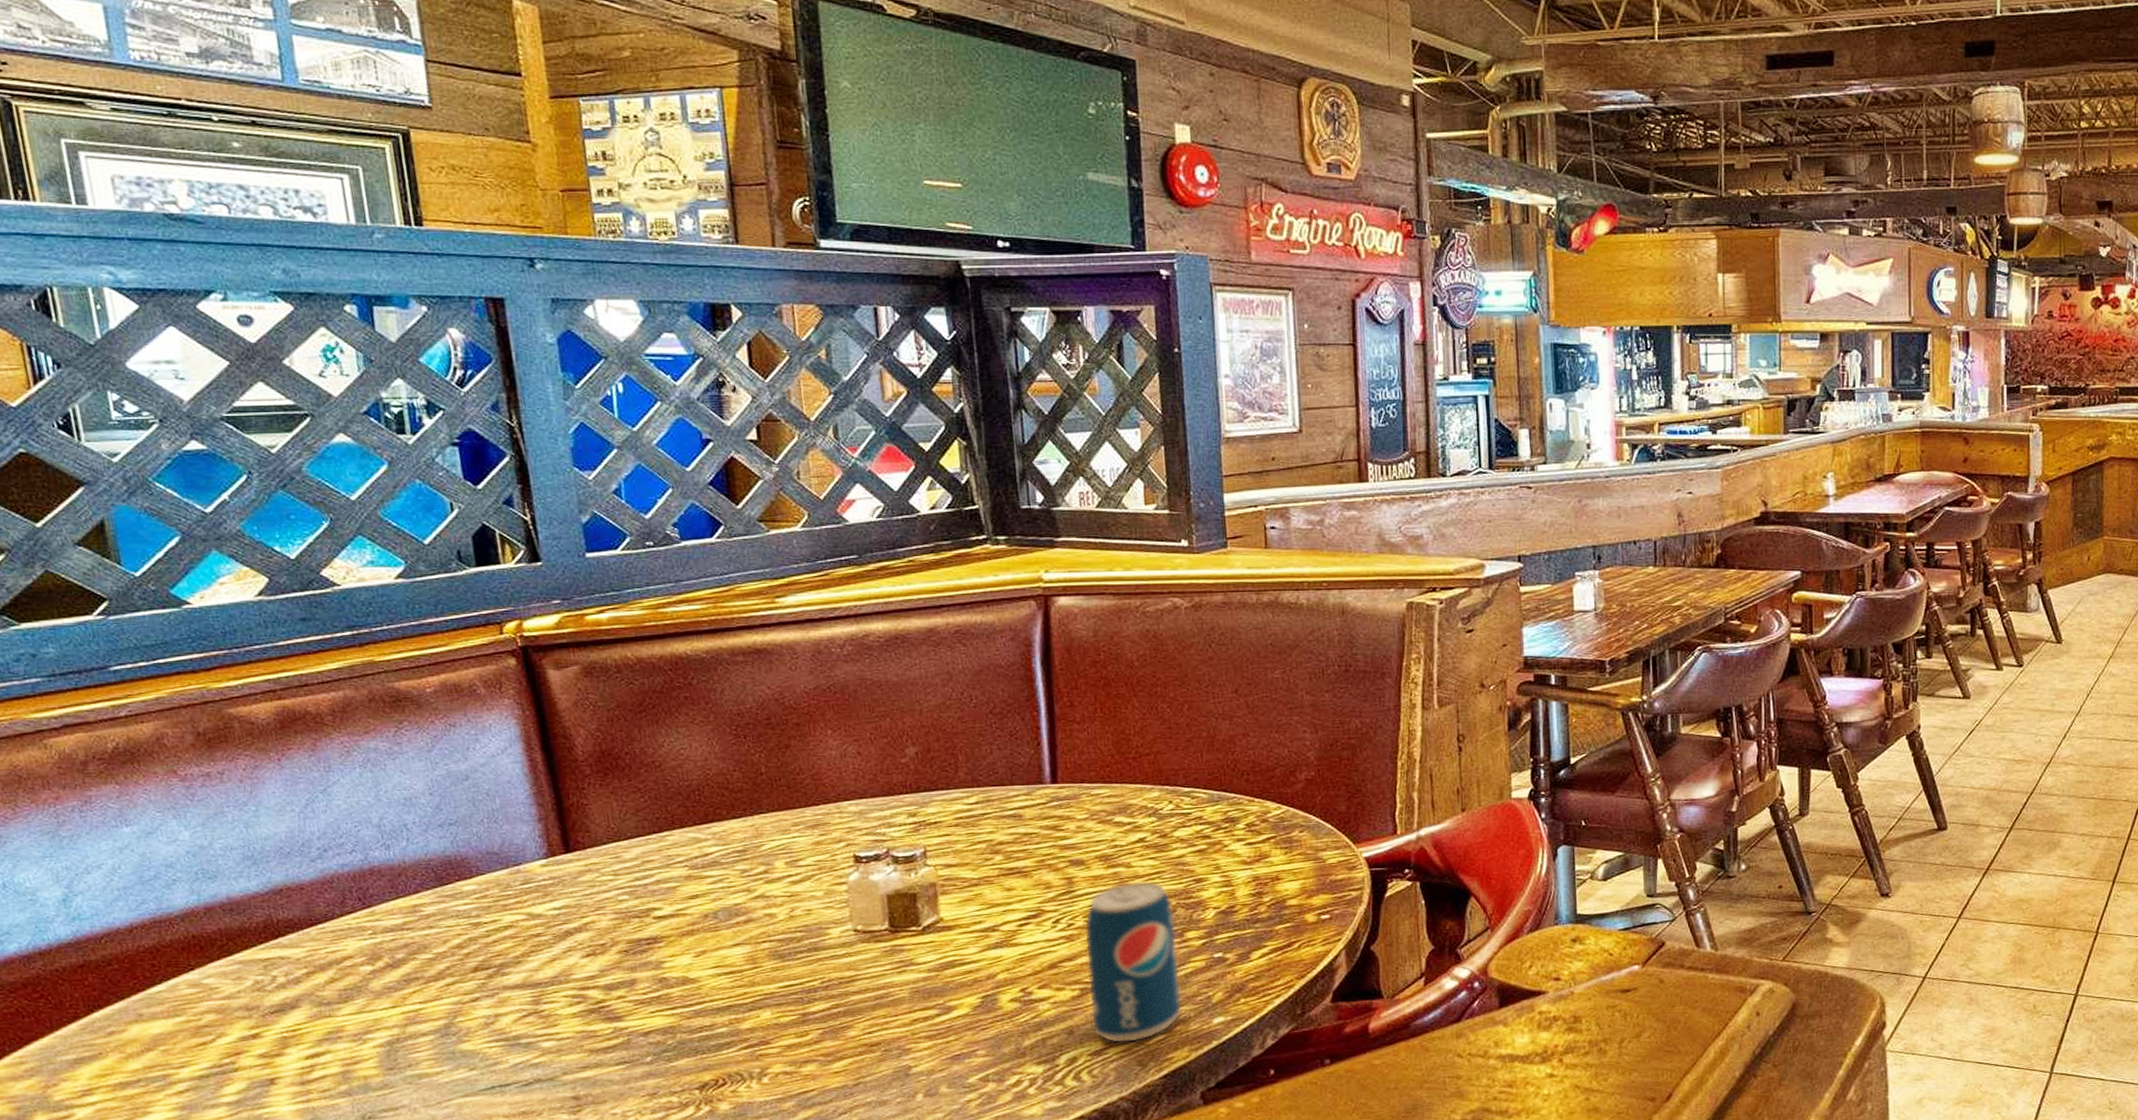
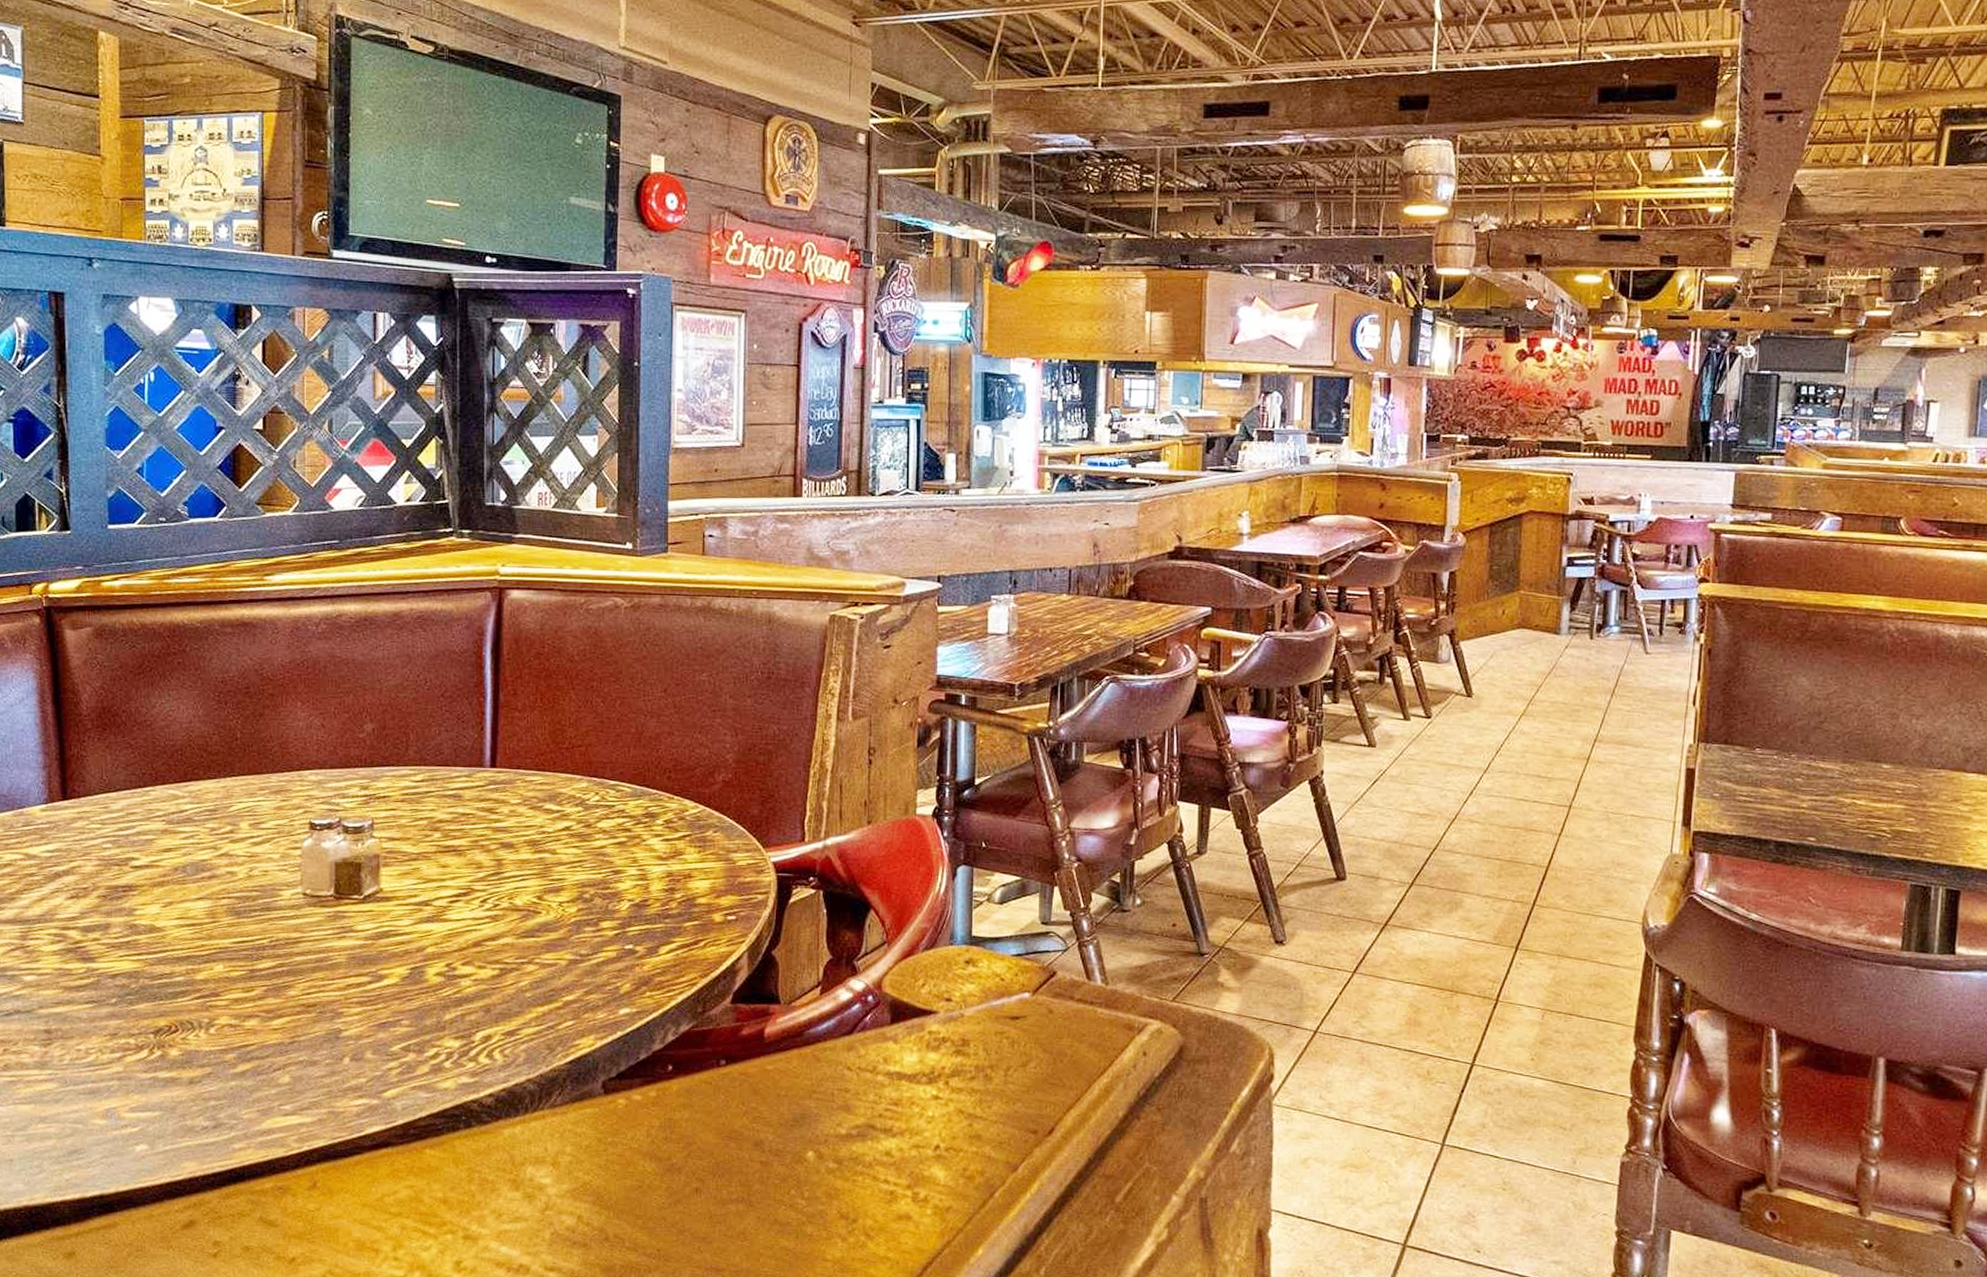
beverage can: present [1084,881,1183,1044] -> none [507,868,593,1026]

